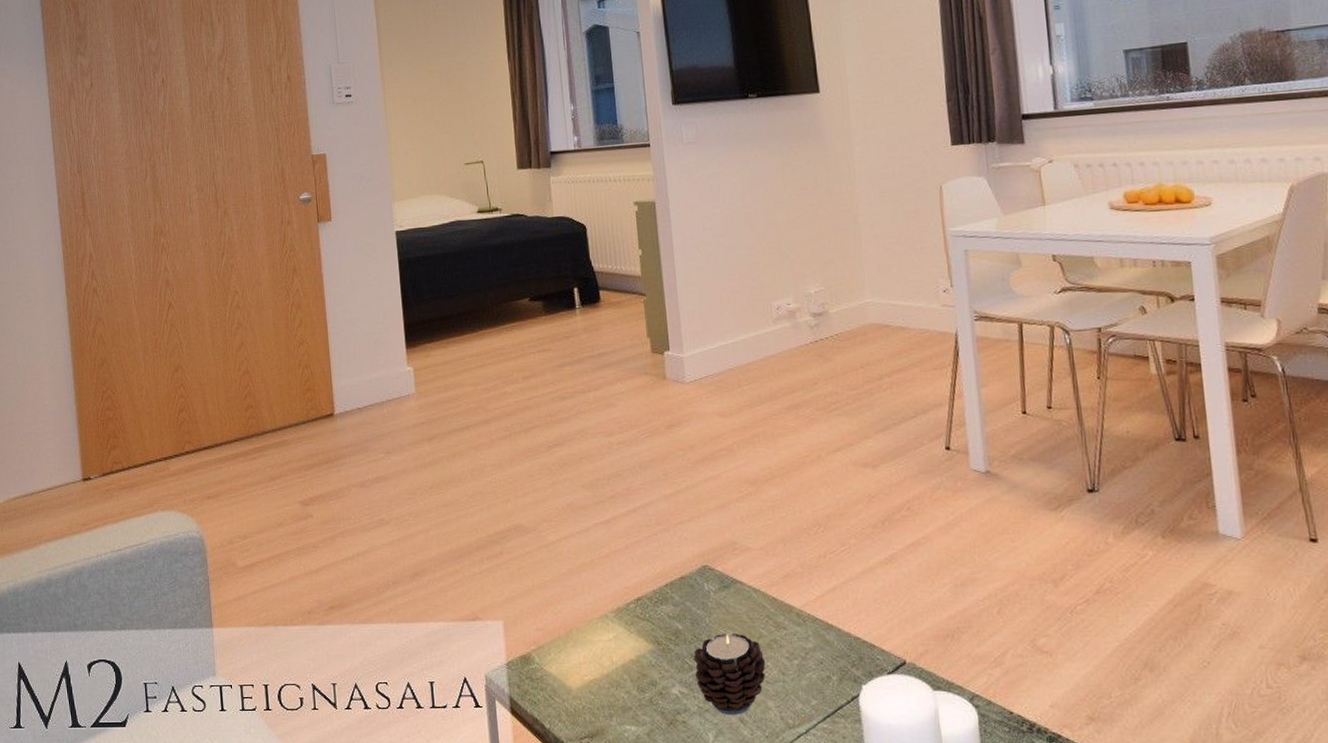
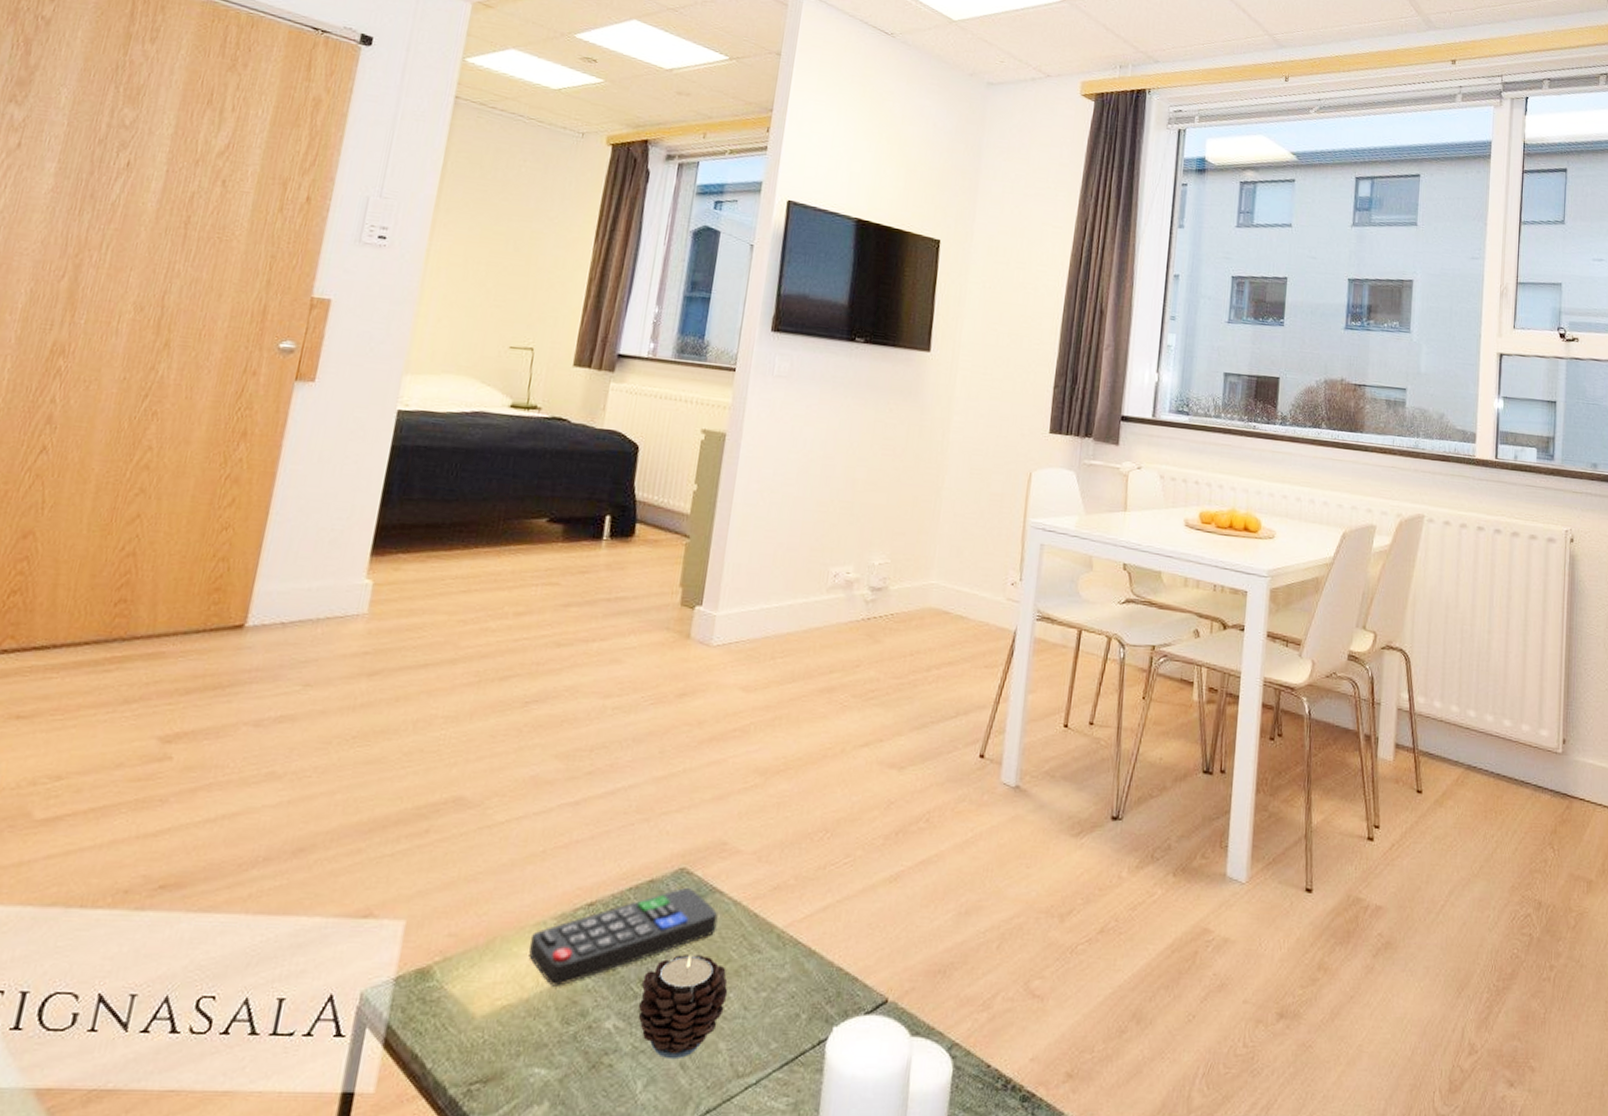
remote control: none [598,581,744,664] -> present [529,888,718,986]

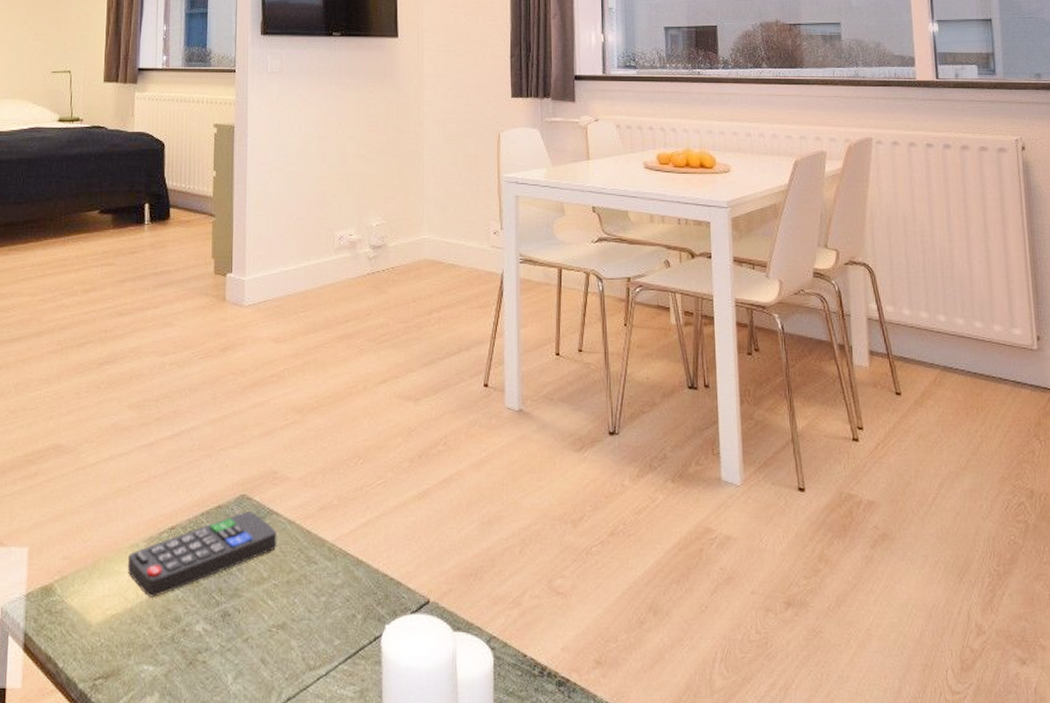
candle: present [638,955,728,1060] -> none [220,568,293,656]

